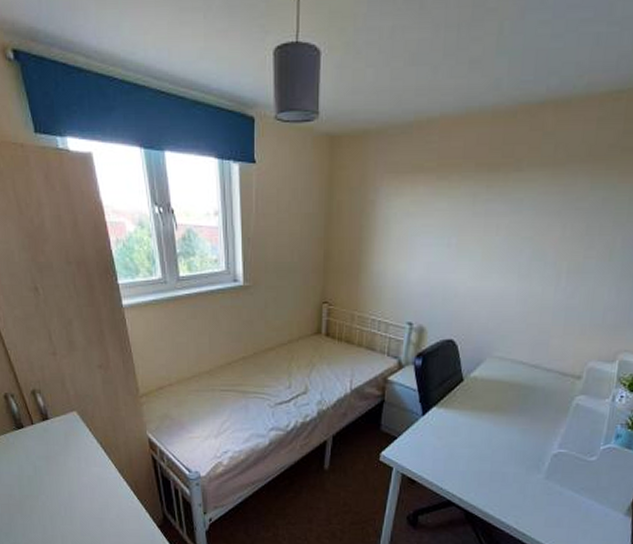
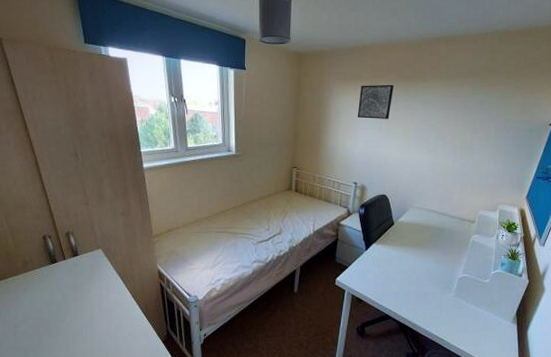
wall art: none [415,177,471,231] -> present [357,84,394,119]

